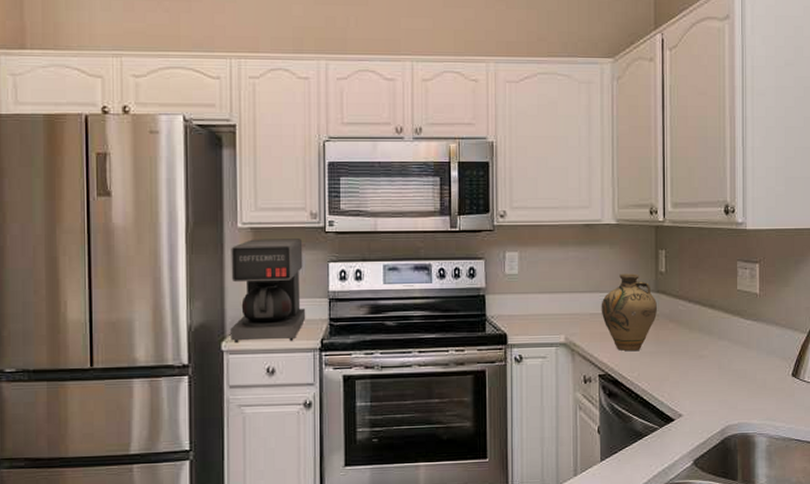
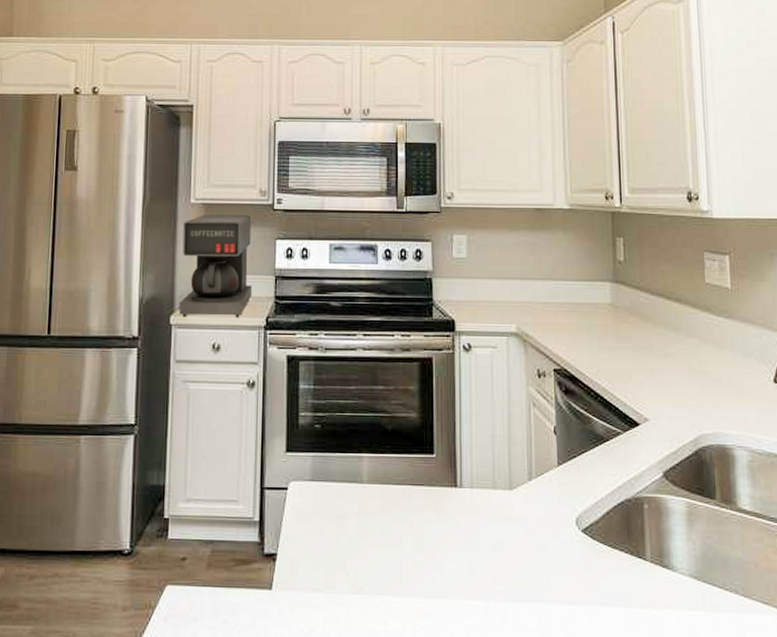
jug: present [601,273,658,352] -> none [554,261,617,346]

